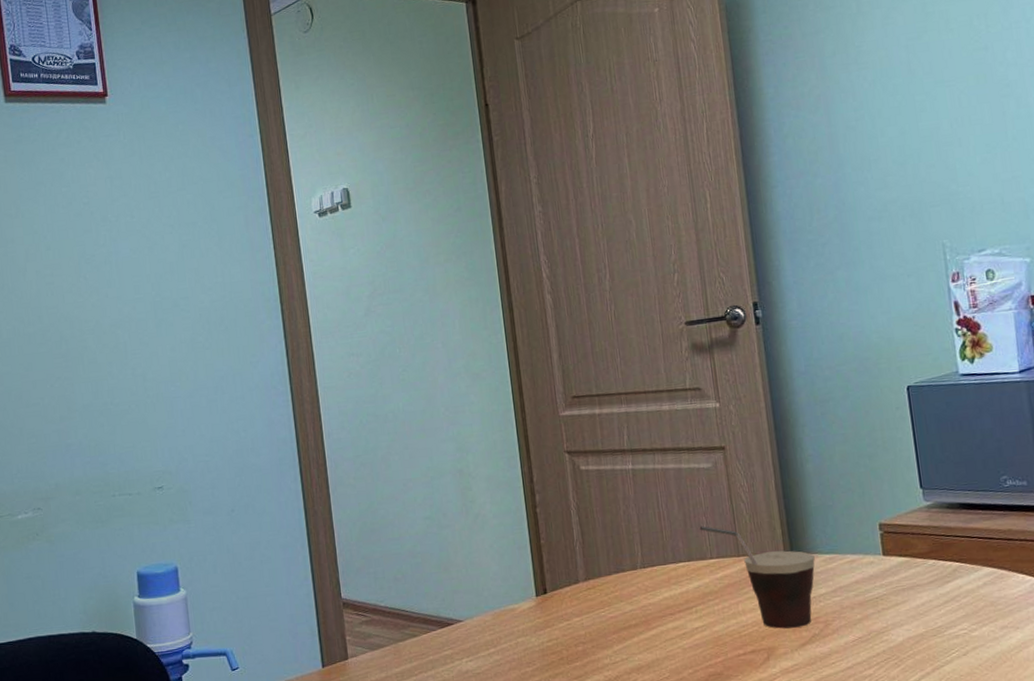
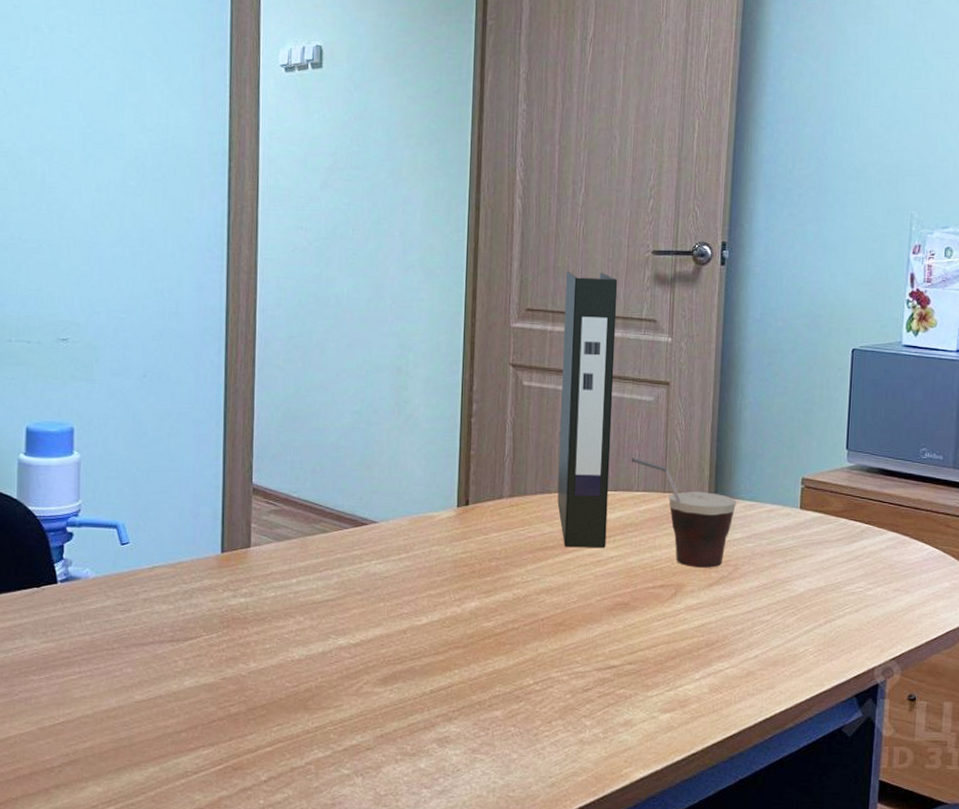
binder: none [604,350,689,624] -> present [557,272,618,548]

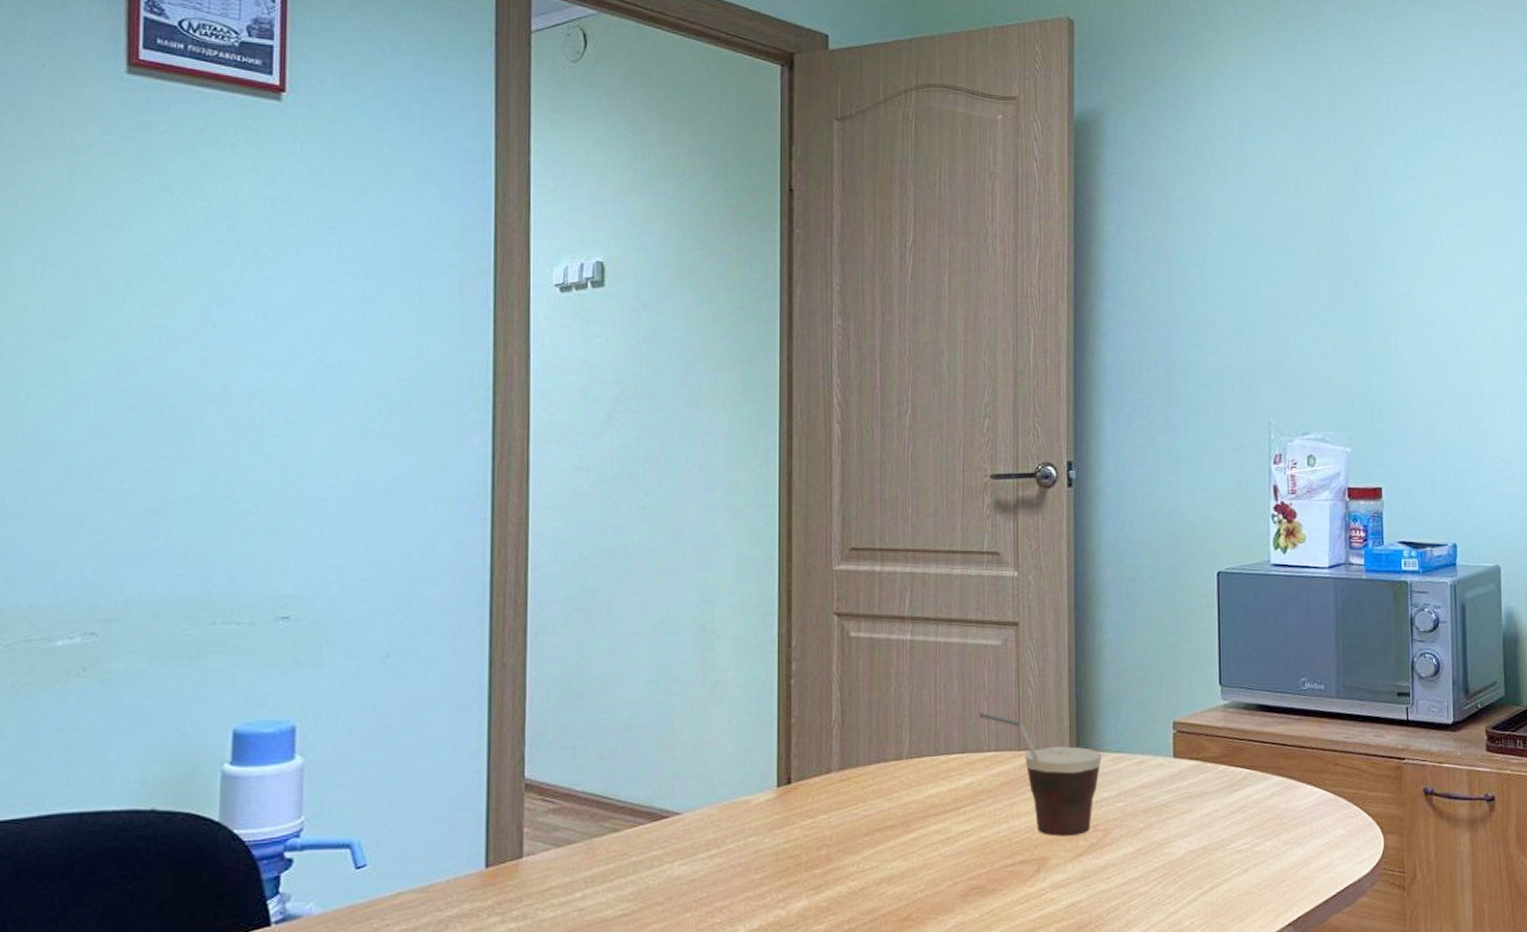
binder: present [557,272,618,548] -> none [894,501,955,825]

